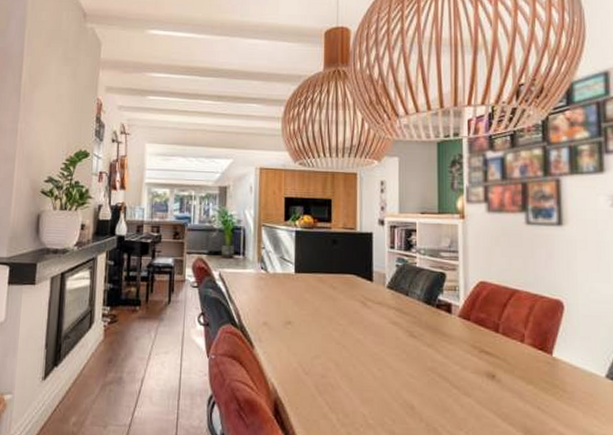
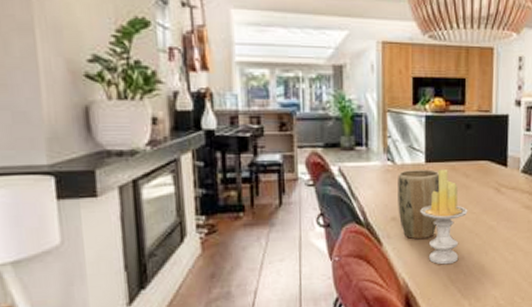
plant pot: none [269,279,308,346] -> present [398,170,440,240]
candle: none [290,280,335,375] -> present [420,169,468,265]

